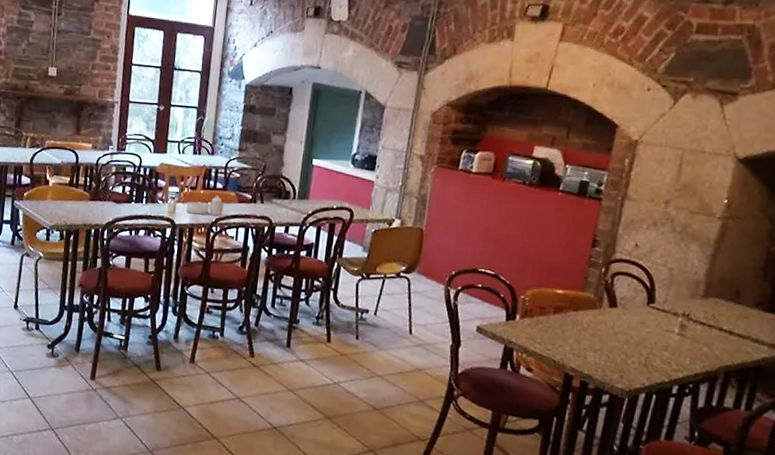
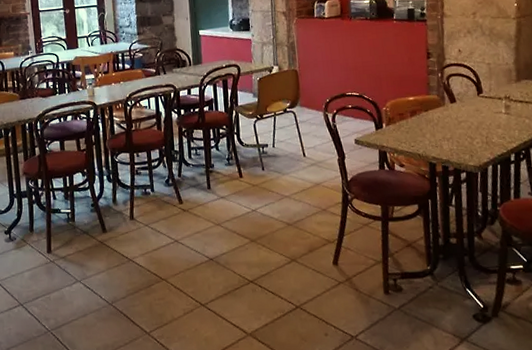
sugar bowl: present [185,195,224,216] -> none [102,74,134,94]

